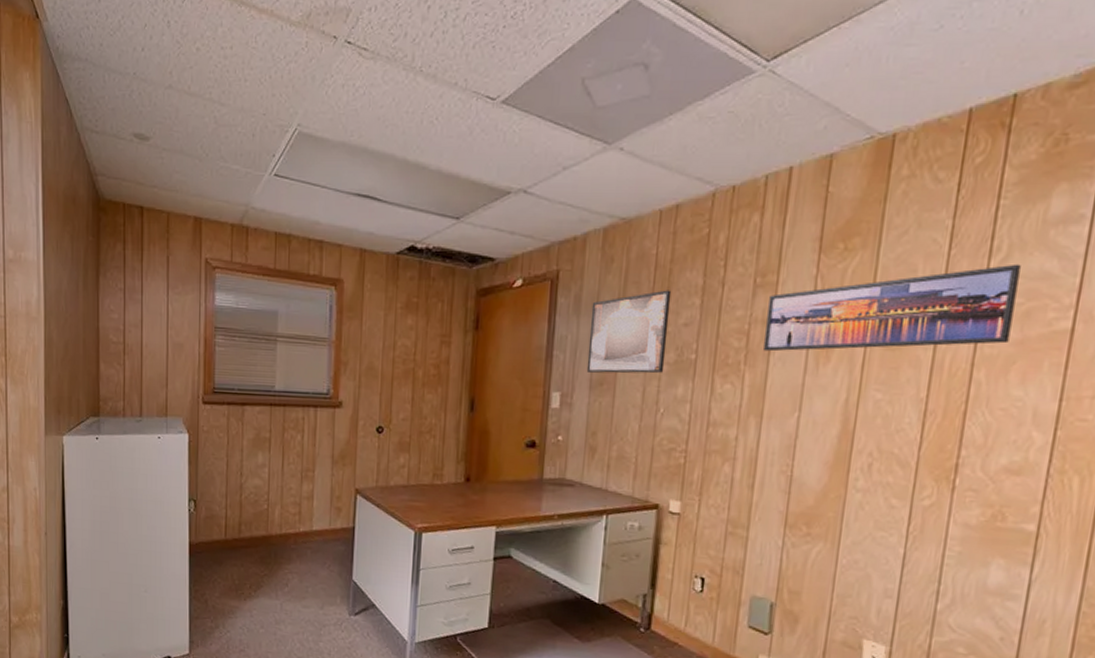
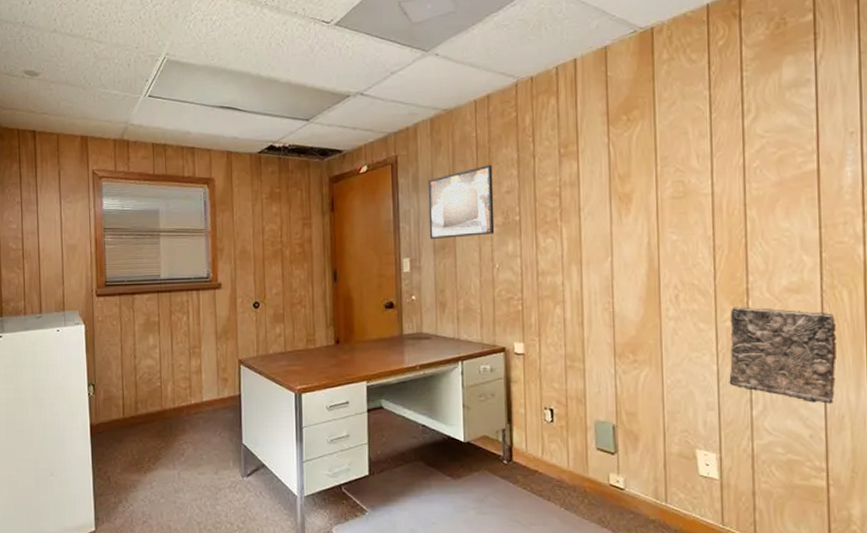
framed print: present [764,263,1021,352] -> none [573,121,770,209]
relief panel: none [915,484,1058,606] -> present [729,306,837,404]

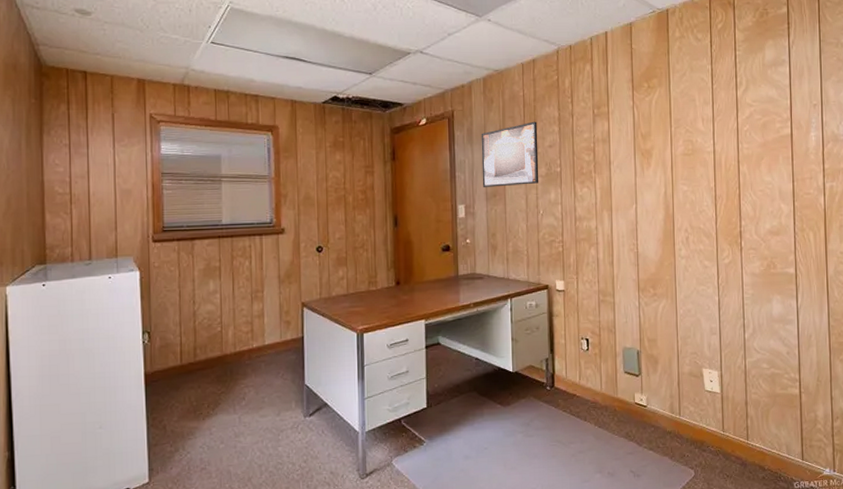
relief panel: present [729,306,837,404] -> none [727,246,806,326]

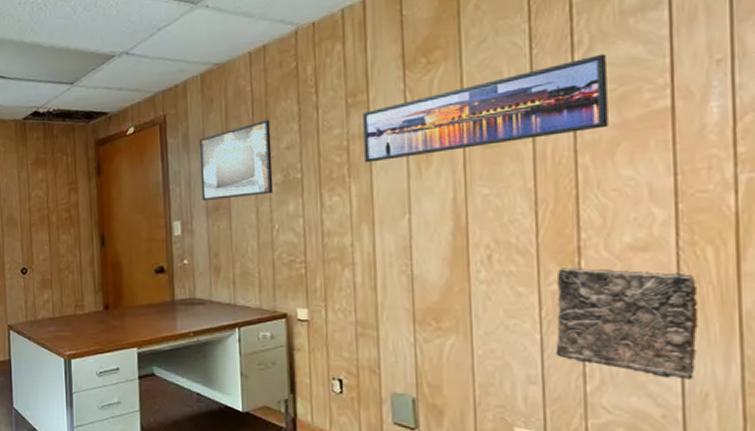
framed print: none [605,93,757,162] -> present [363,53,608,163]
relief panel: none [727,246,806,326] -> present [555,267,699,380]

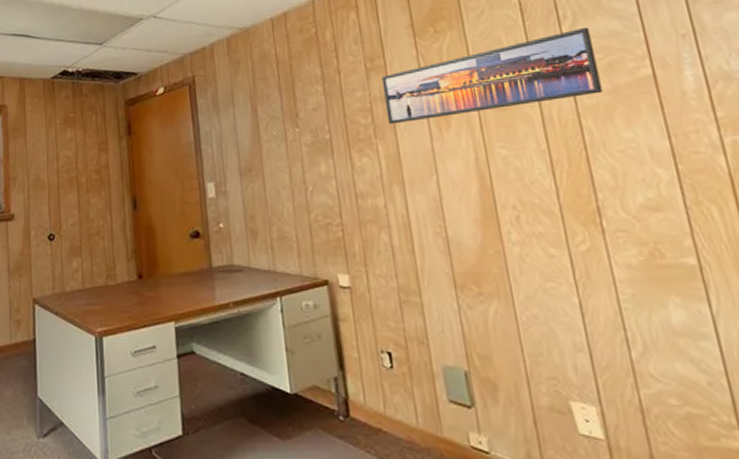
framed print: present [199,119,274,200] -> none [228,82,304,161]
relief panel: present [555,267,699,380] -> none [583,228,729,343]

